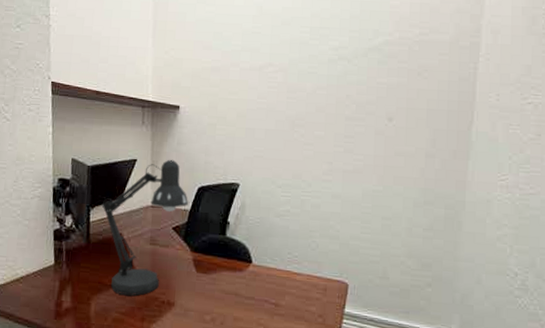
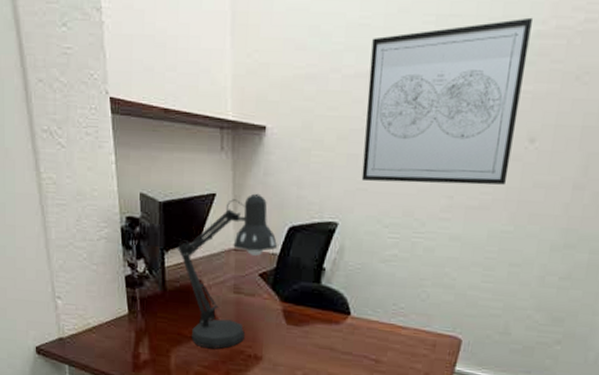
wall art: none [258,30,381,154] -> present [361,17,532,185]

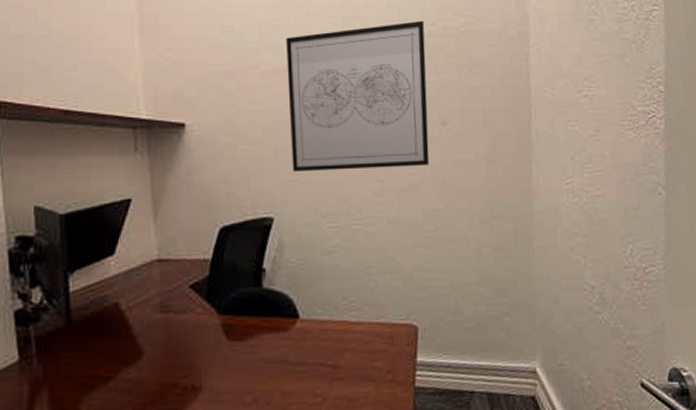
desk lamp: present [177,193,277,349] -> none [85,194,208,389]

